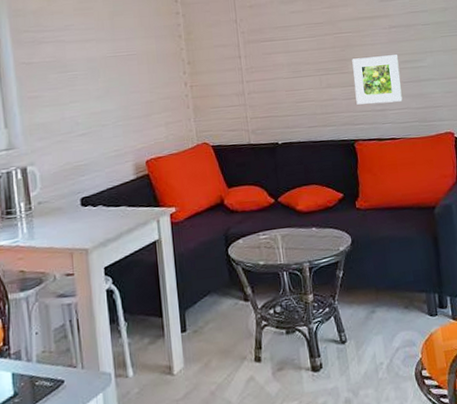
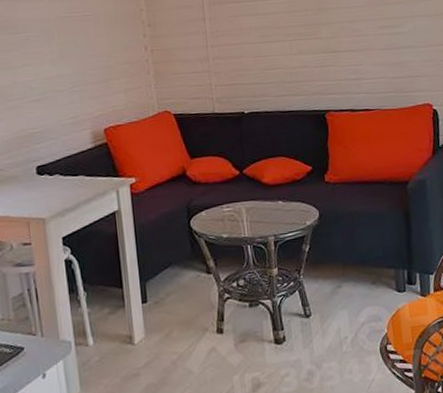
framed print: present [352,55,403,105] -> none [325,19,379,73]

